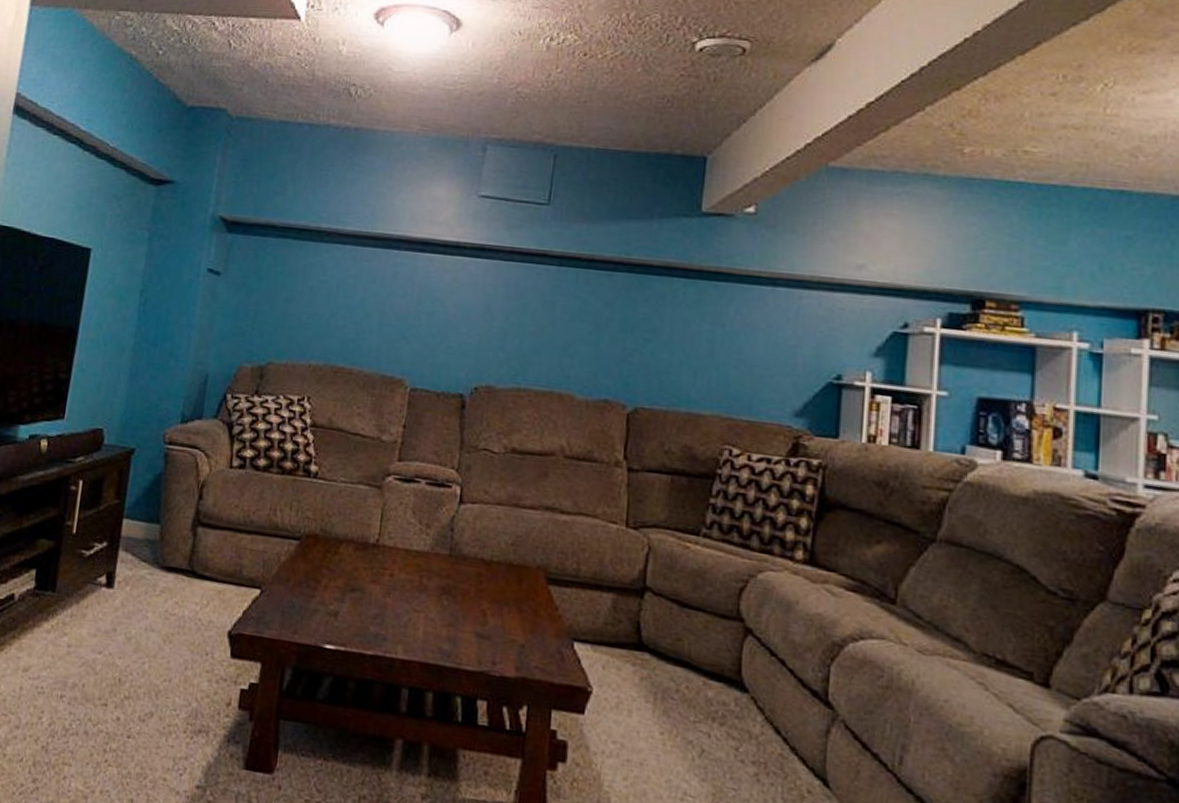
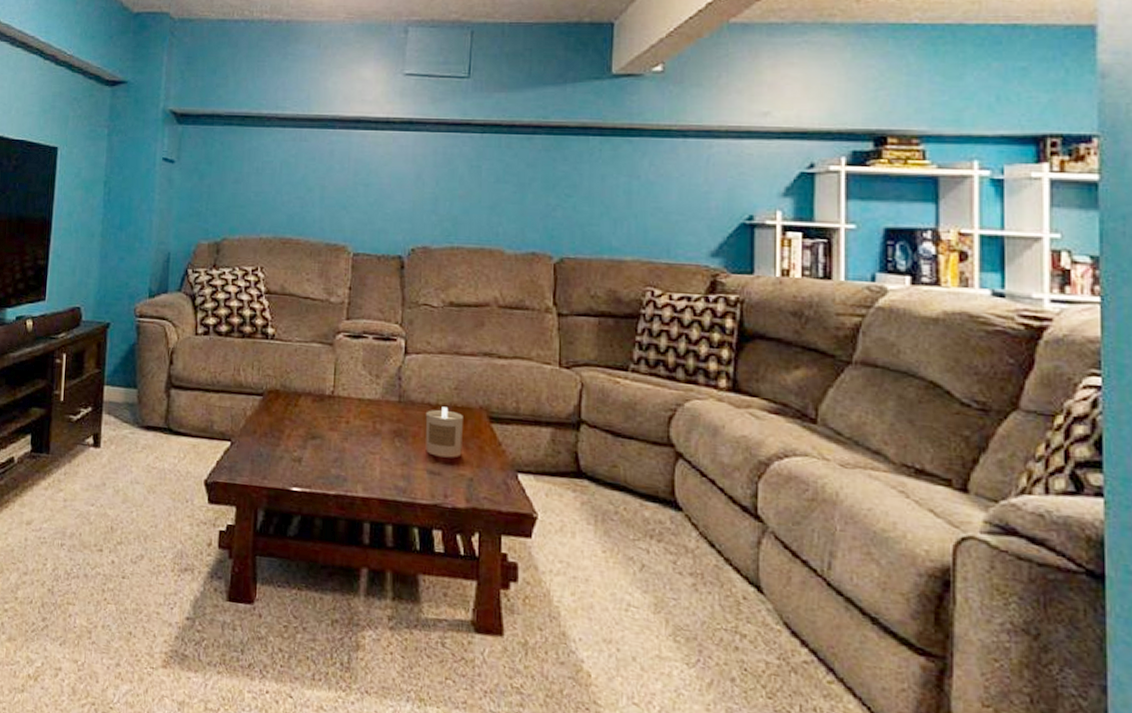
candle: none [475,563,519,621] -> present [425,406,463,458]

